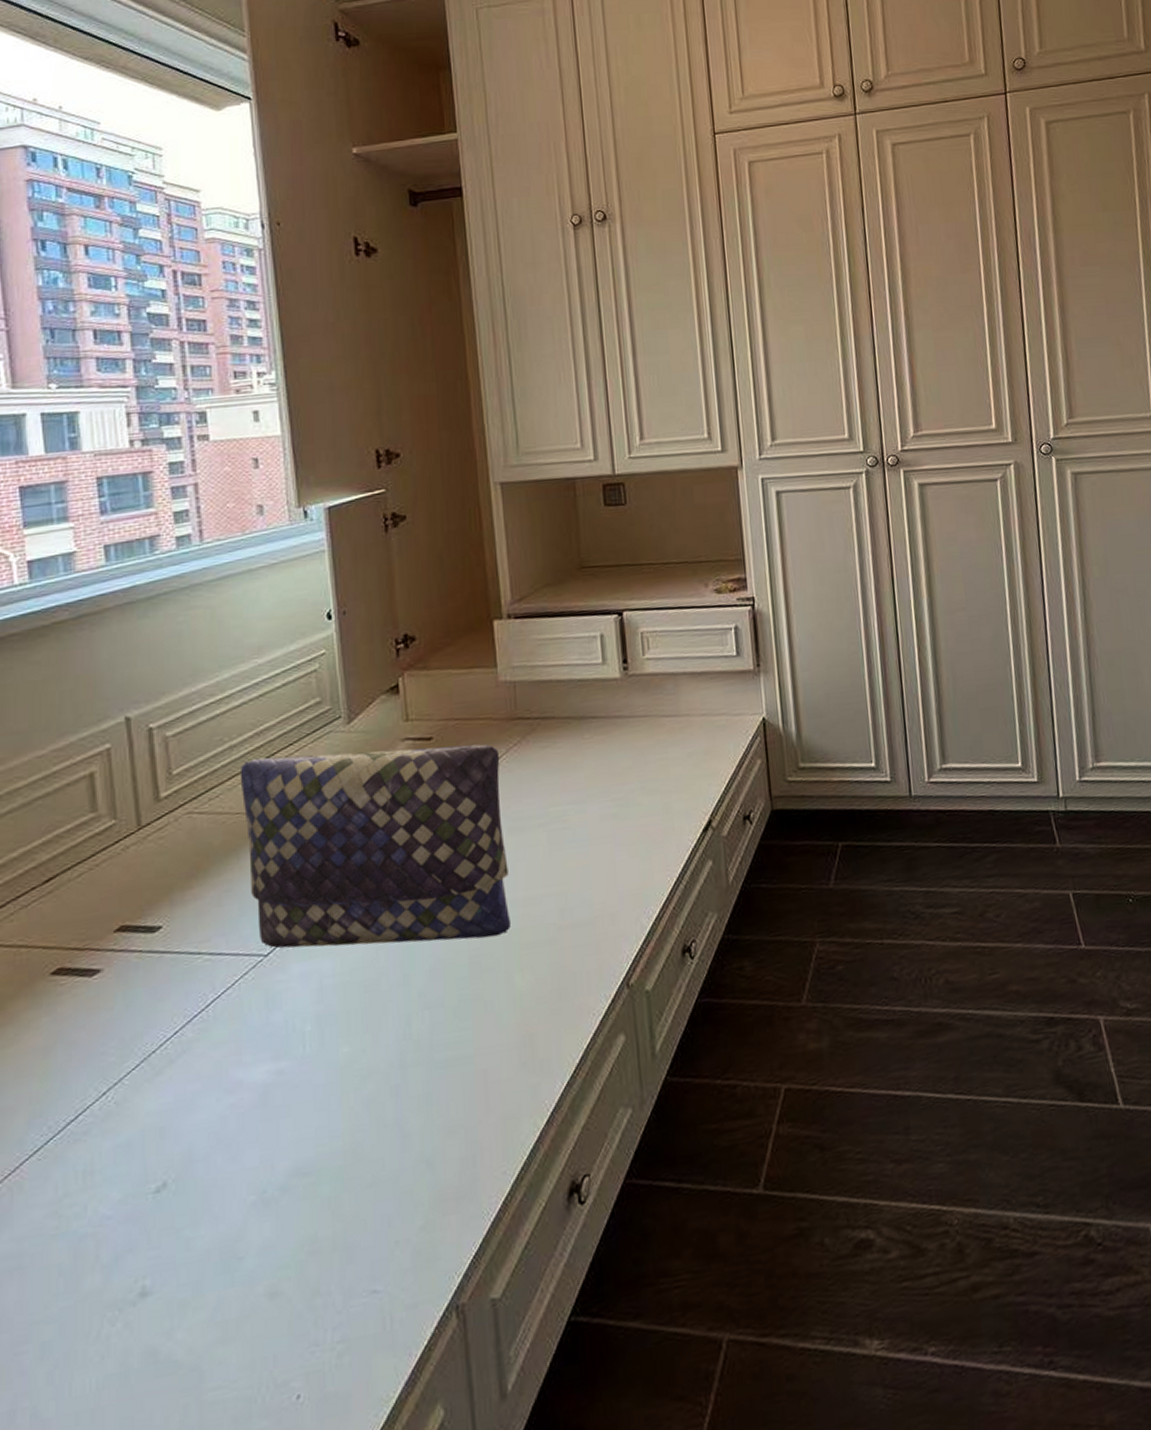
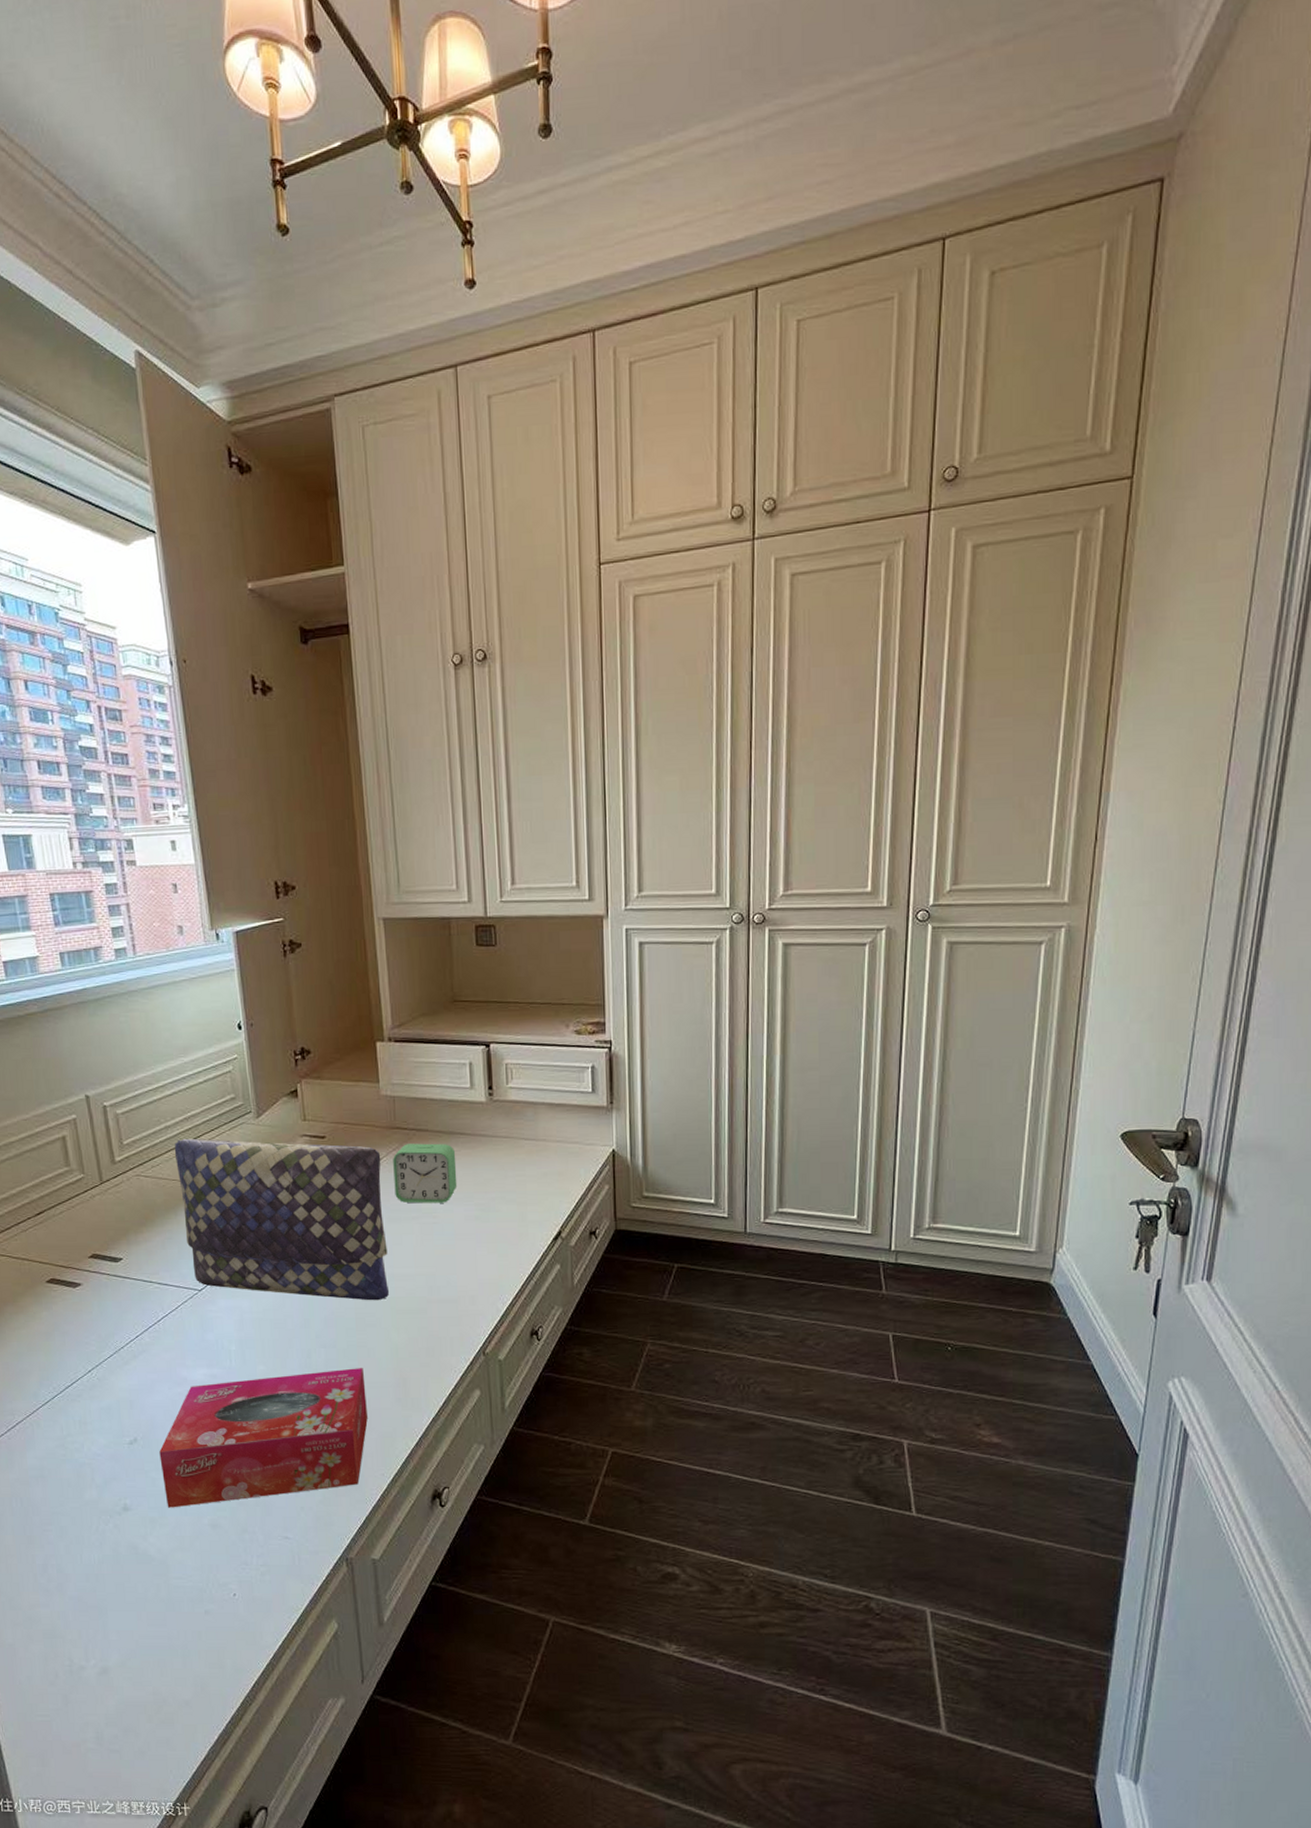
tissue box: none [198,1029,485,1280] -> present [159,1368,368,1508]
alarm clock: none [514,731,591,808] -> present [393,1143,458,1204]

